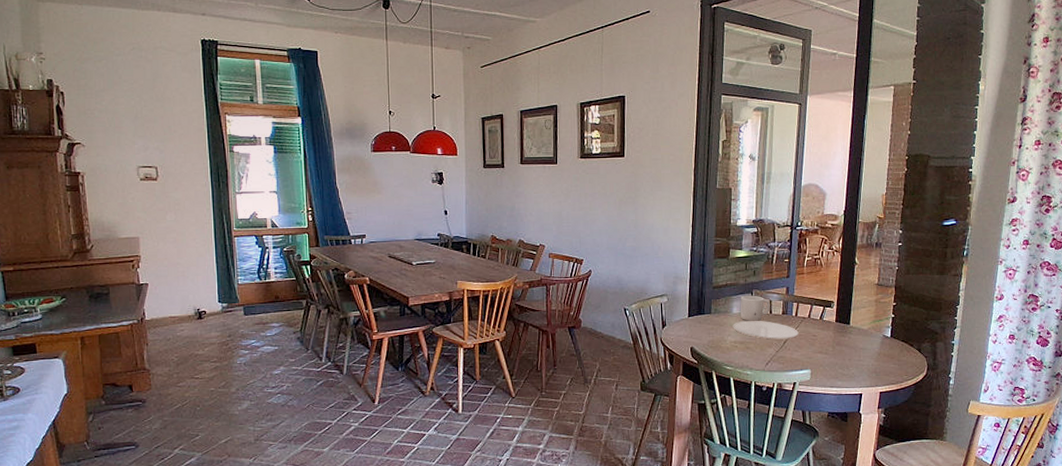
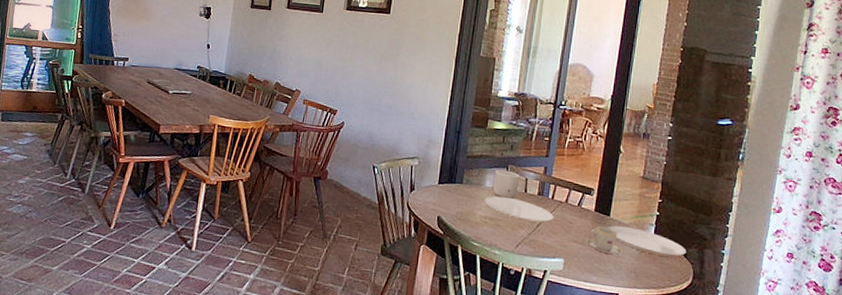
teacup: none [830,335,863,359] -> present [587,226,623,255]
plate: none [849,332,920,354] -> present [608,225,686,257]

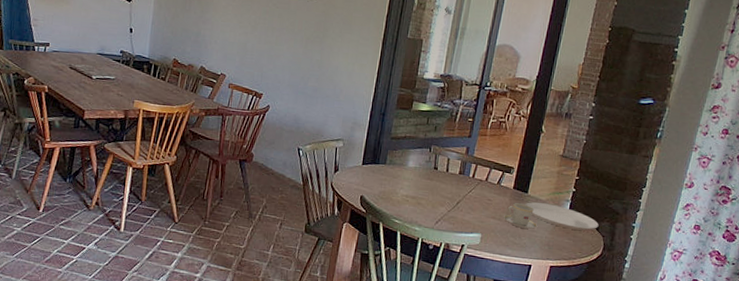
plate: present [484,196,554,223] -> none [406,175,474,200]
mug: present [493,169,526,199] -> none [415,150,448,179]

